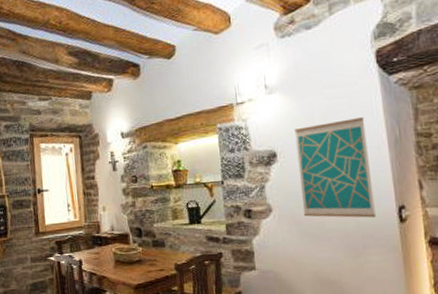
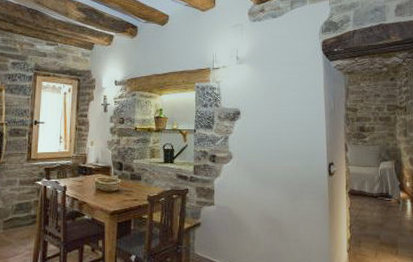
wall art: present [294,117,376,218] -> none [256,91,311,170]

